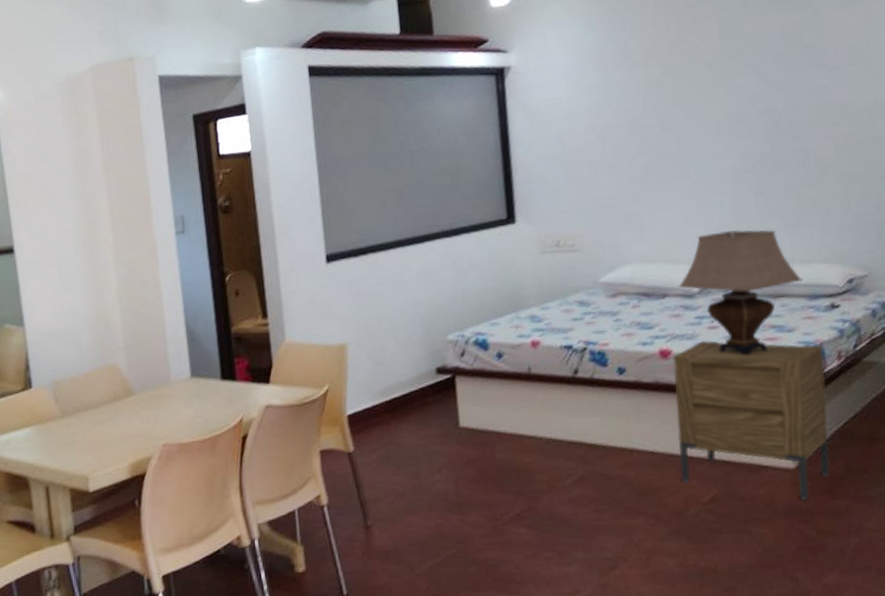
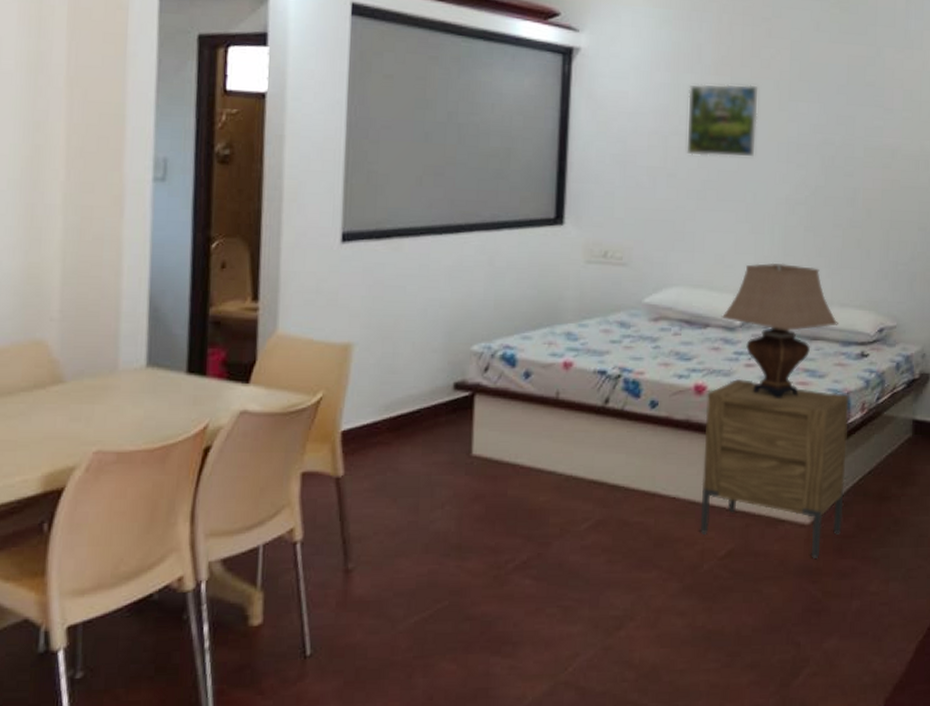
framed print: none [619,69,695,144] -> present [685,83,760,159]

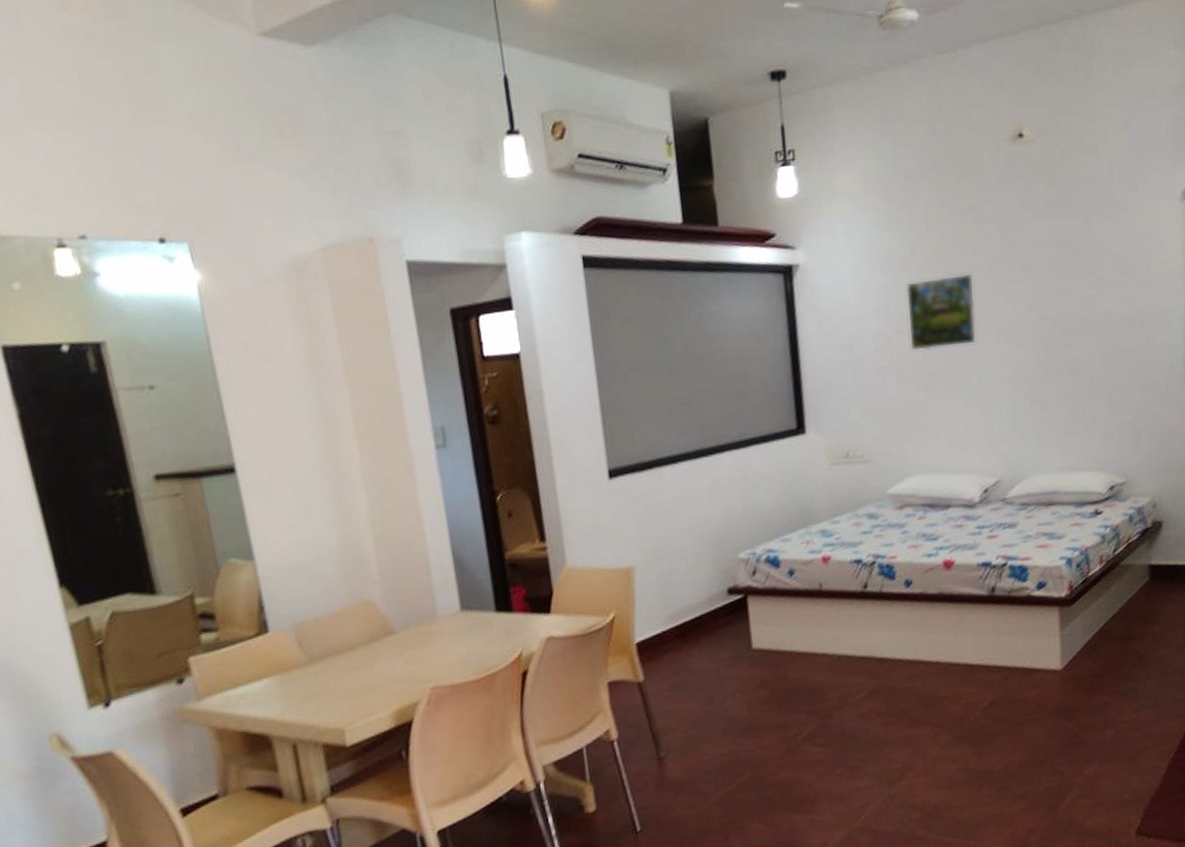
nightstand: present [700,379,849,558] -> none [956,550,1092,699]
table lamp: present [721,262,838,400] -> none [961,438,1071,564]

